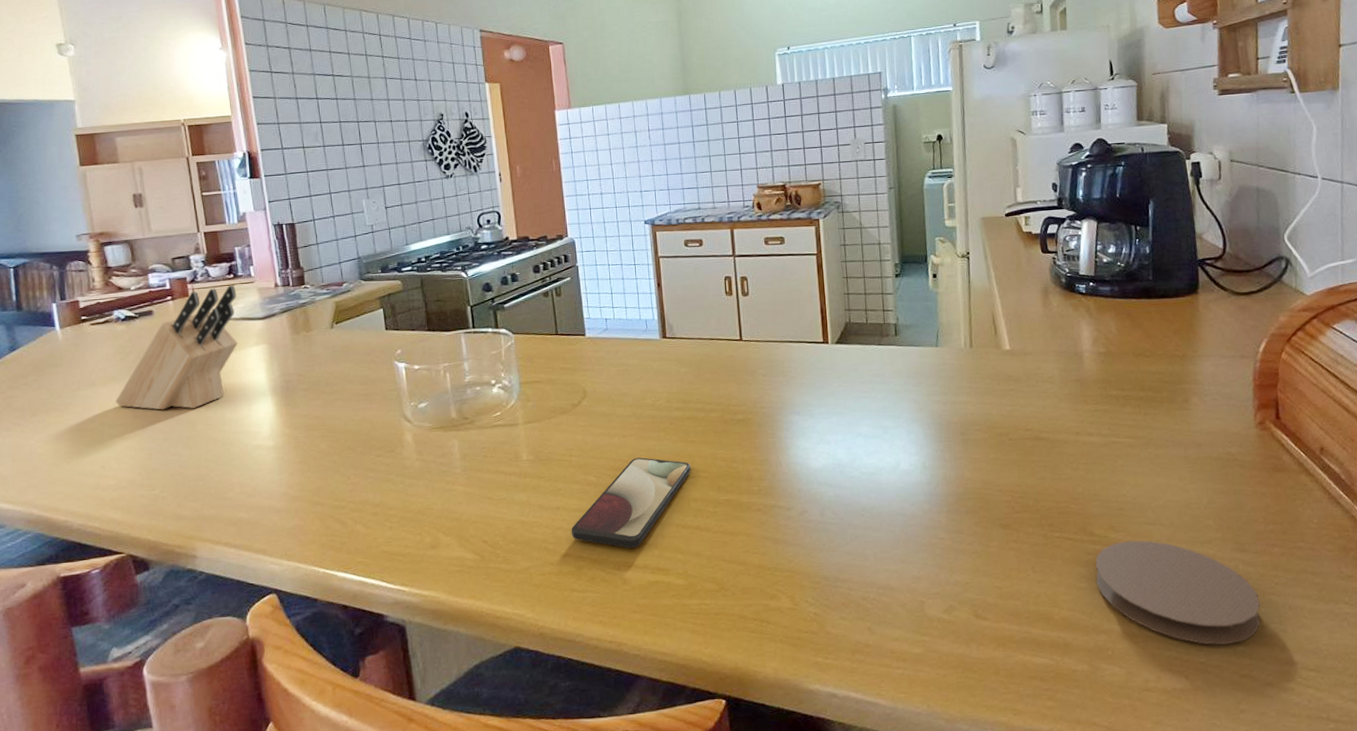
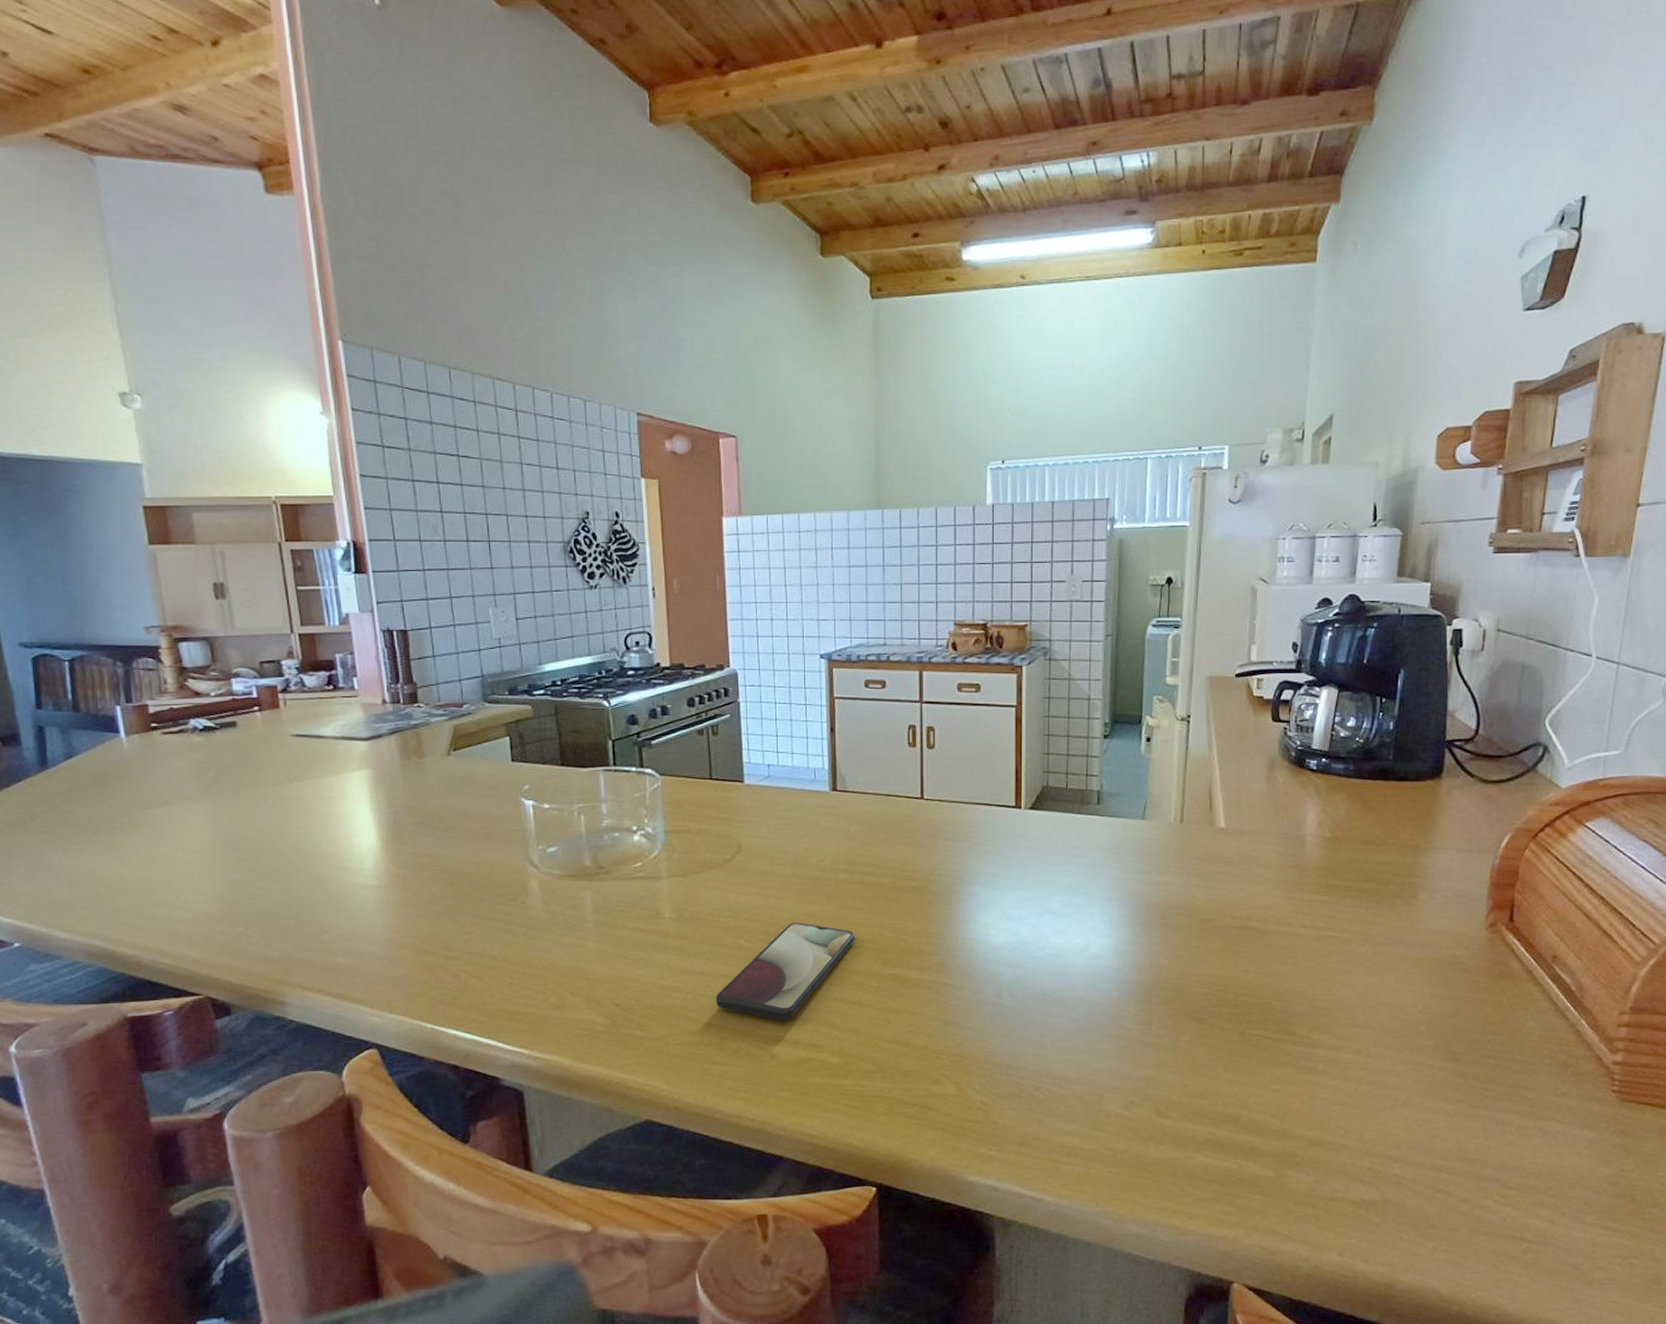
knife block: present [115,284,238,410] -> none [191,697,338,837]
coaster: present [1095,540,1261,645] -> none [1292,1043,1466,1158]

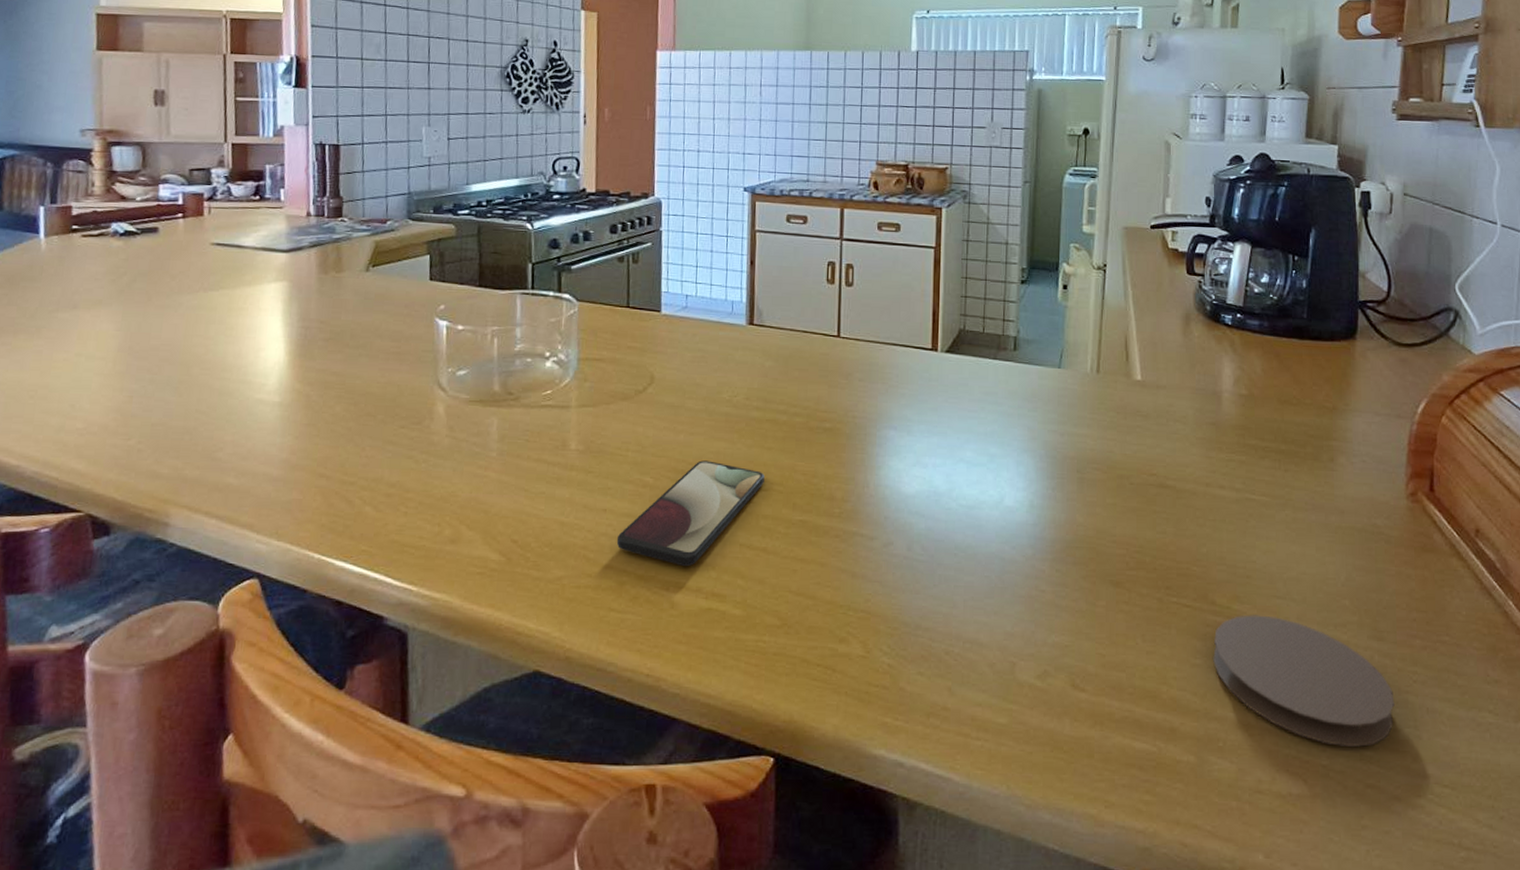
coaster: none [1292,1043,1466,1158] -> present [1213,615,1395,748]

